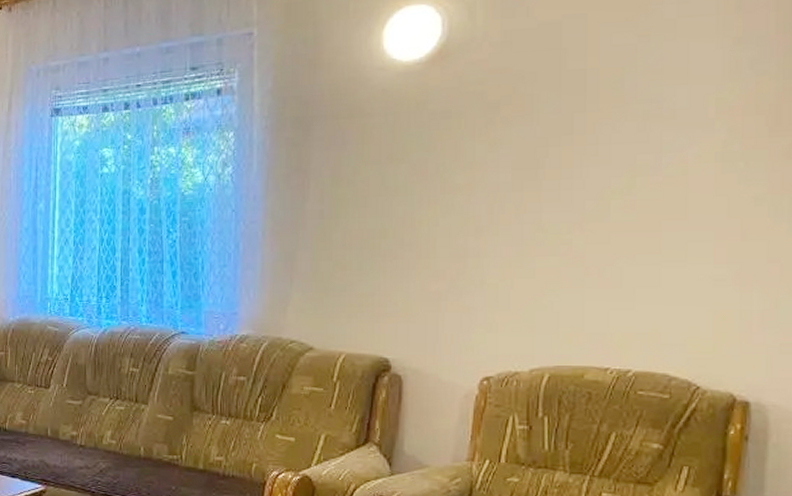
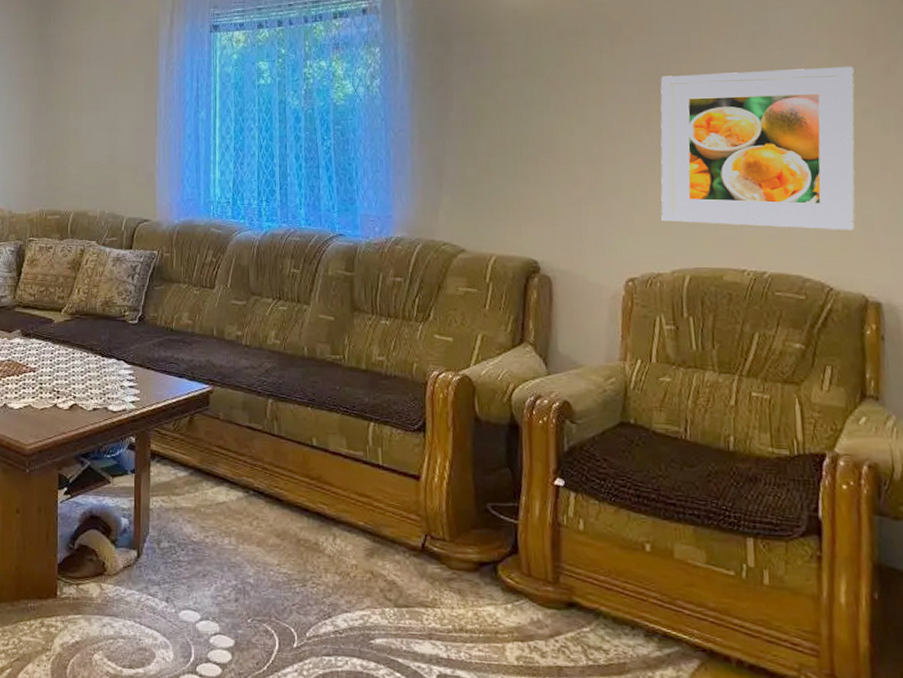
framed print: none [524,149,751,328] -> present [660,66,856,232]

